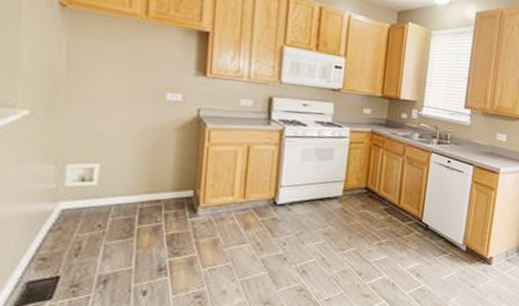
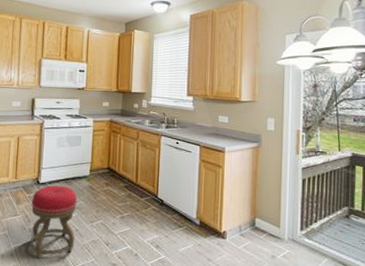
stool: none [261,206,326,293] -> present [29,185,77,258]

